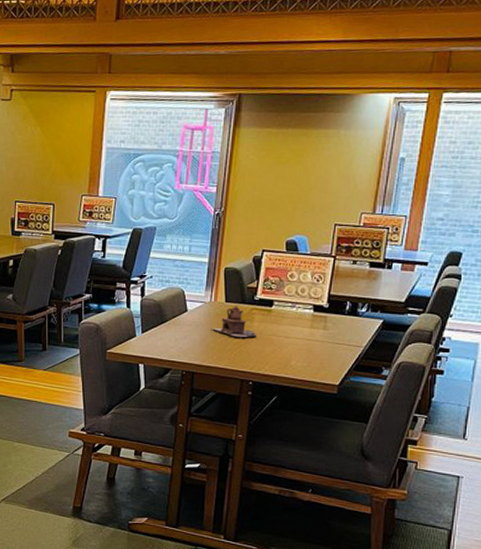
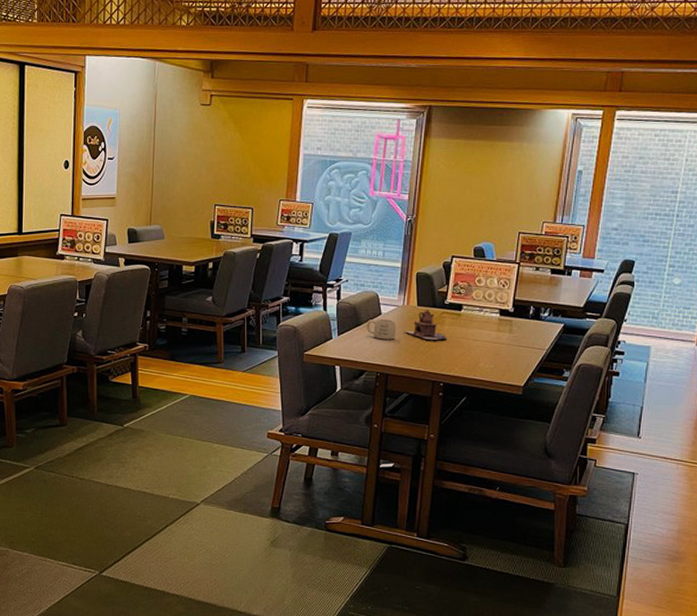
mug: none [171,315,203,337] -> present [366,318,396,340]

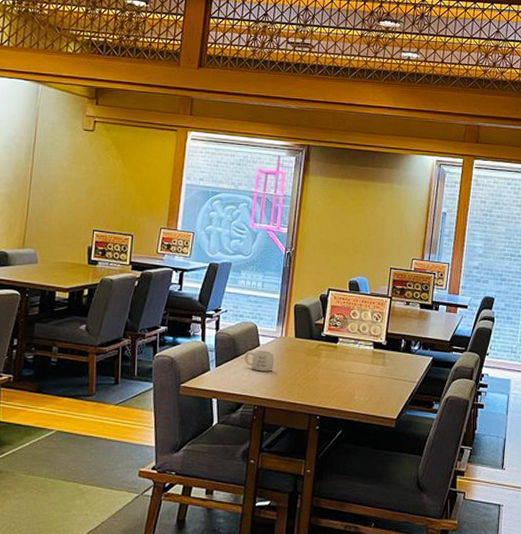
teapot: present [404,310,446,340] -> none [281,342,323,372]

